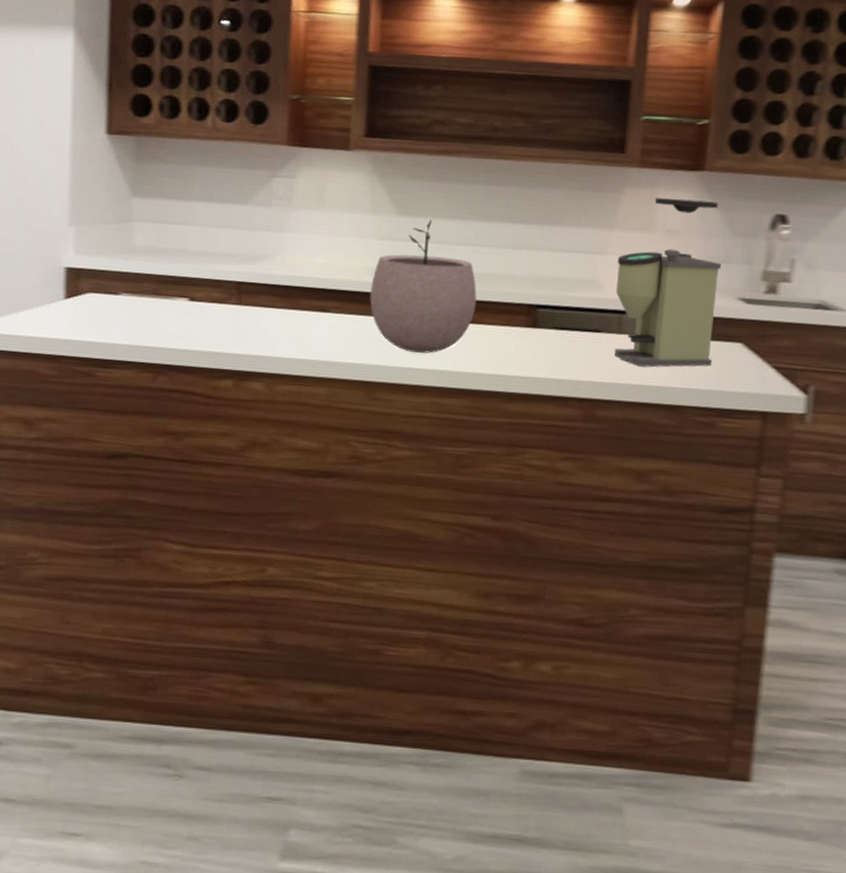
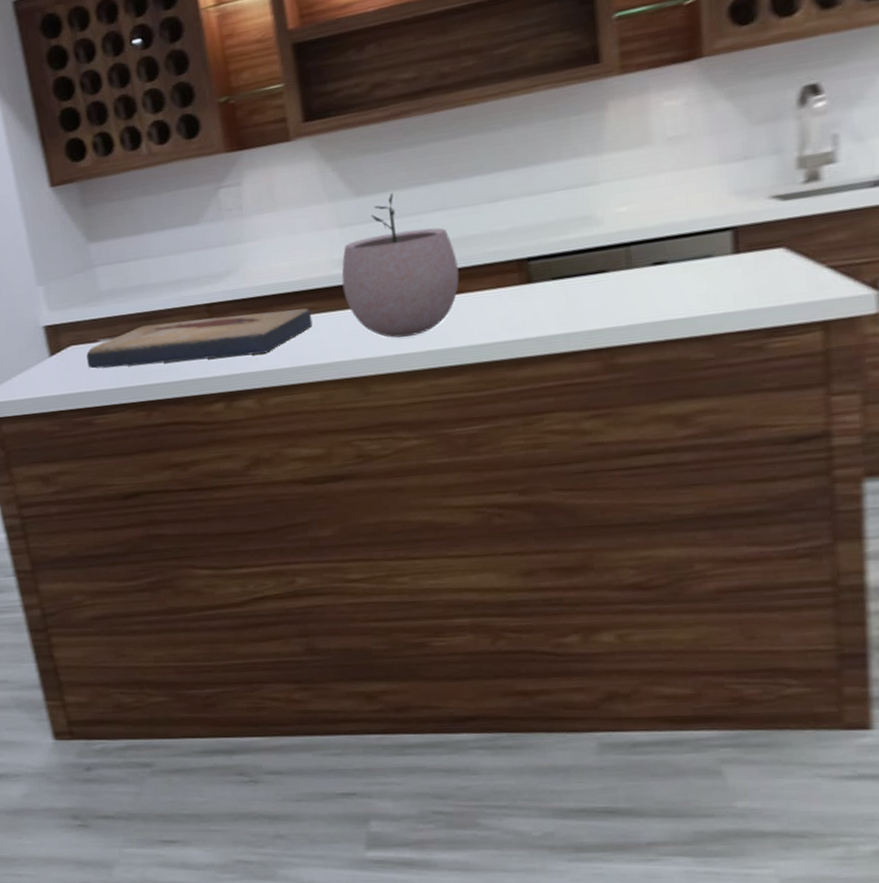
fish fossil: none [103,289,336,341] -> present [86,308,313,369]
coffee grinder: present [615,198,721,368] -> none [612,90,750,301]

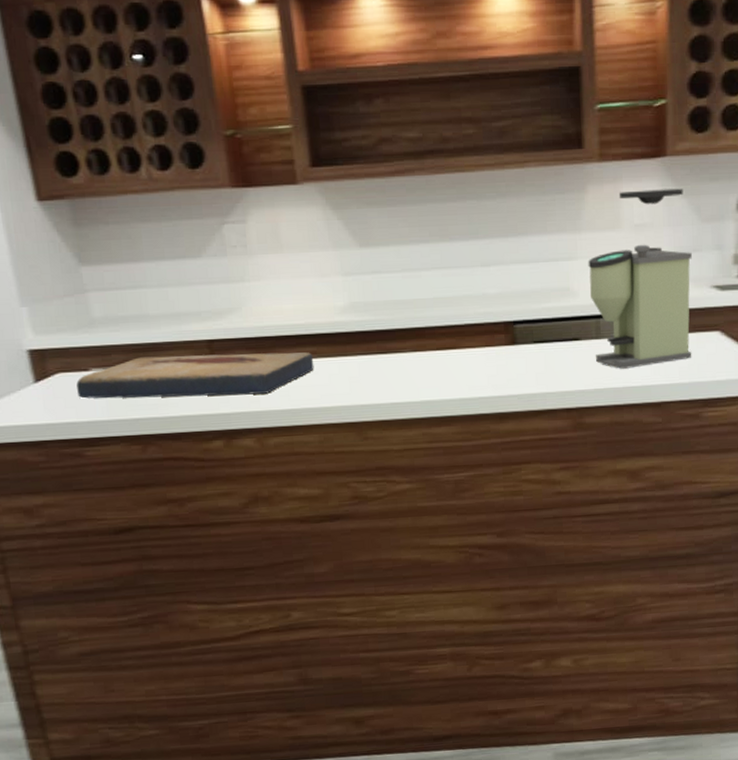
plant pot: present [341,193,459,338] -> none [343,247,453,387]
coffee grinder: none [612,90,750,301] -> present [588,188,692,369]

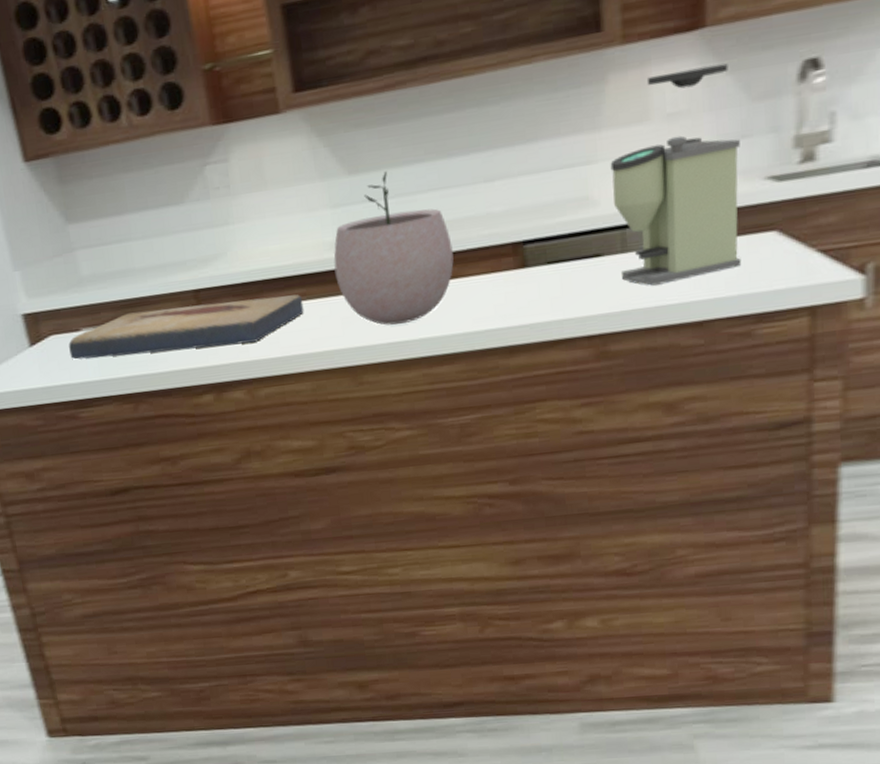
plant pot: none [343,247,453,387] -> present [333,171,454,325]

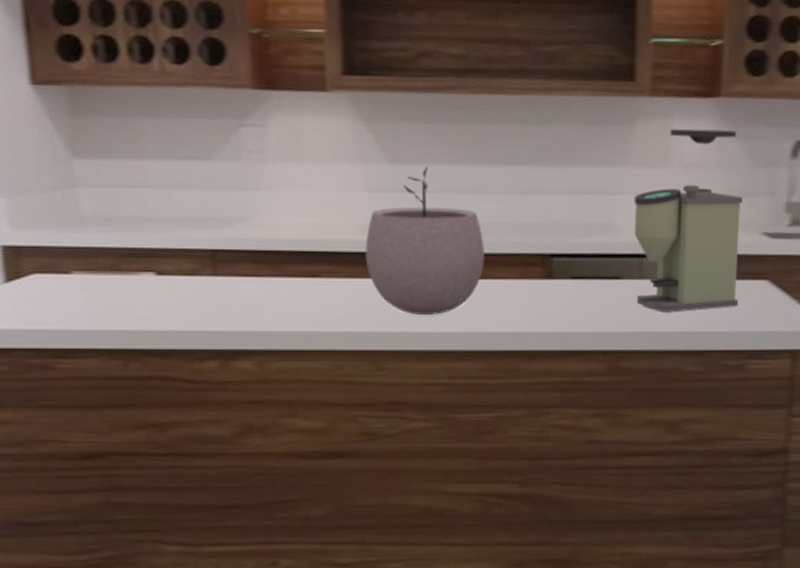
fish fossil: present [68,294,304,360] -> none [54,263,329,313]

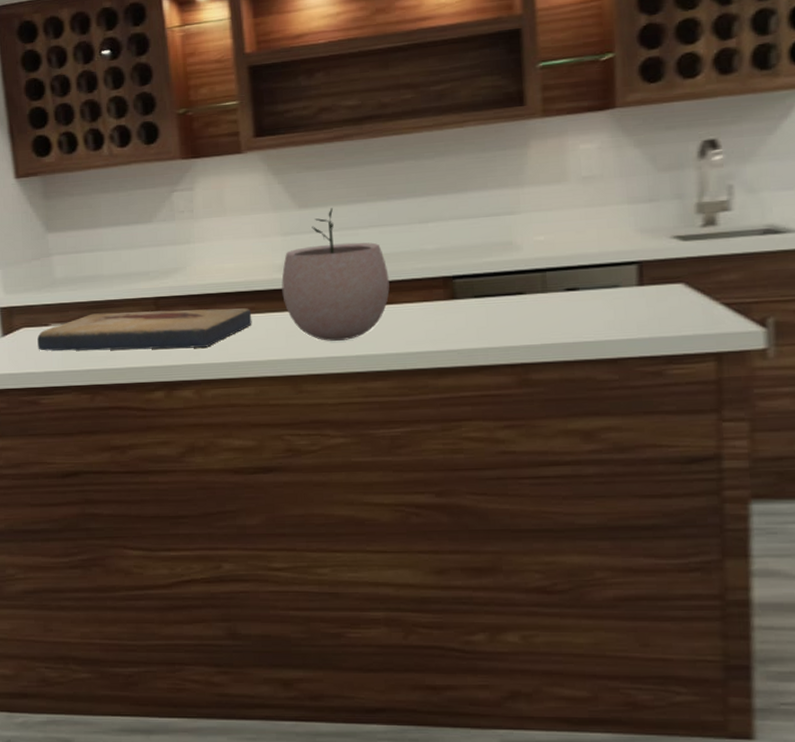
fish fossil: none [54,263,329,313] -> present [37,308,252,351]
coffee grinder: present [634,128,743,313] -> none [532,139,652,324]

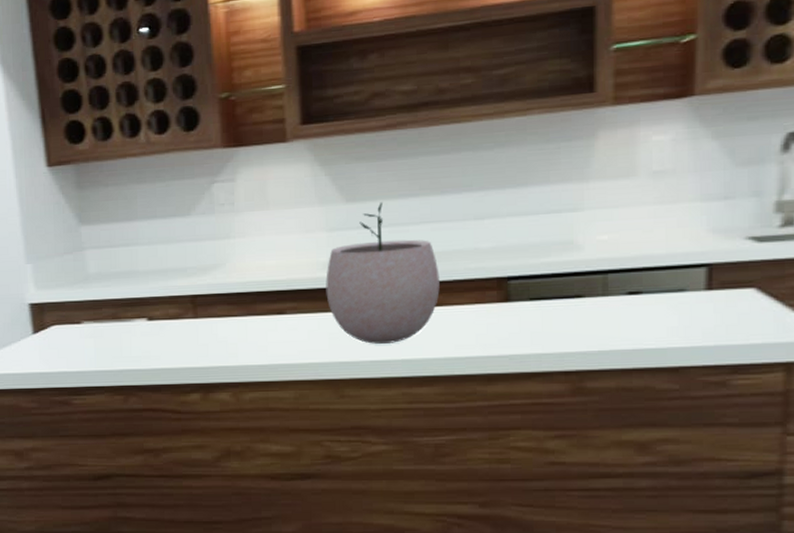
fish fossil: present [37,308,252,351] -> none [69,308,294,350]

